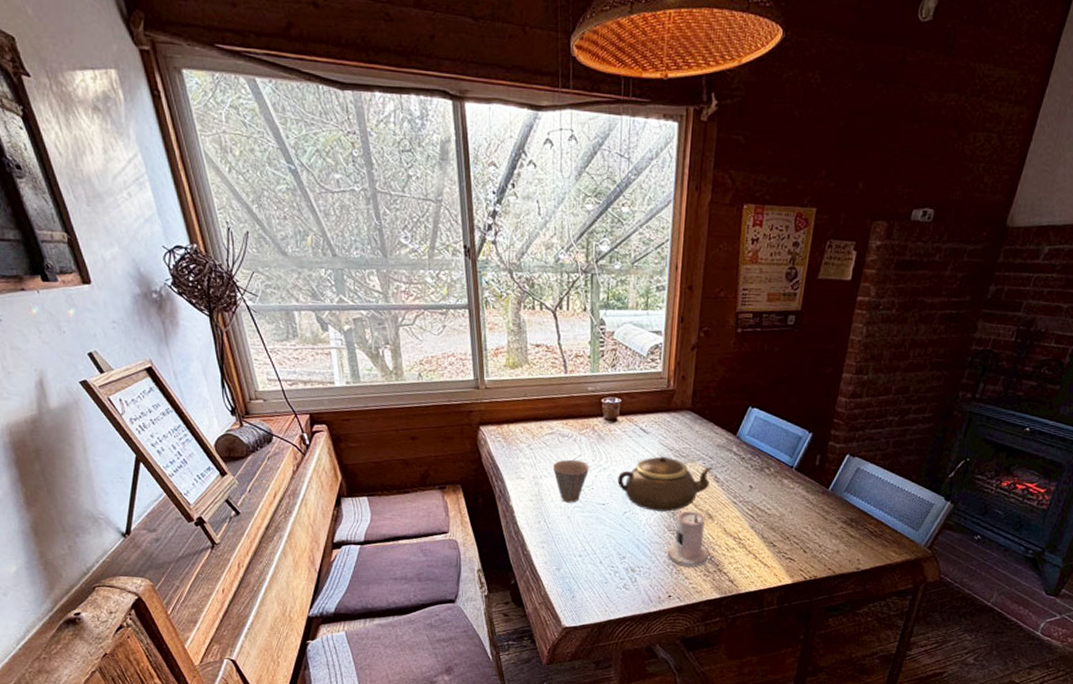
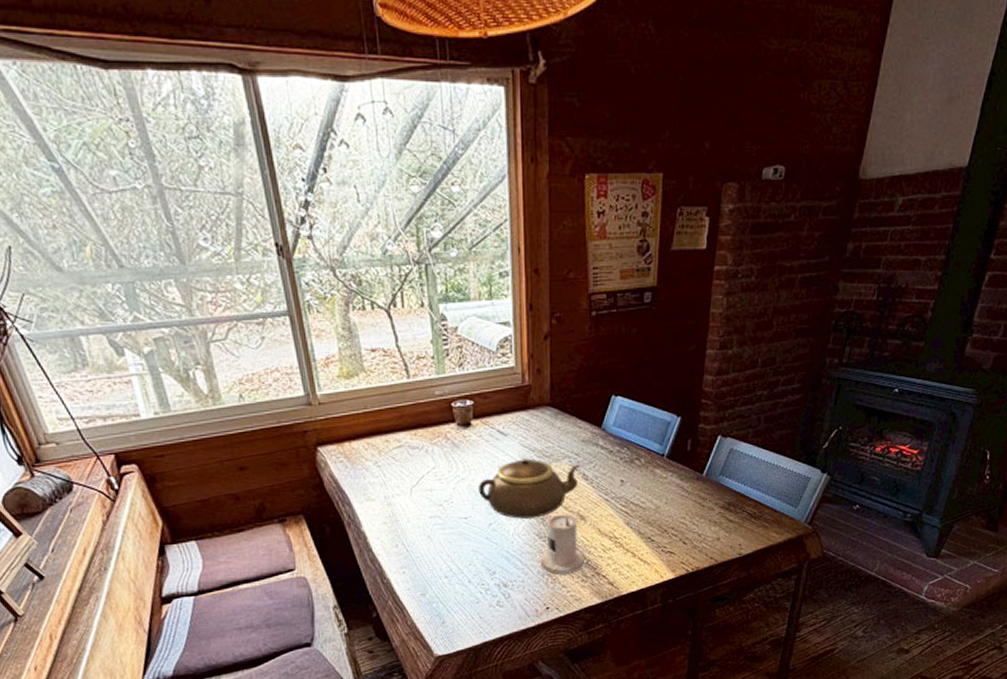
cup: present [552,459,589,503] -> none [404,472,446,521]

